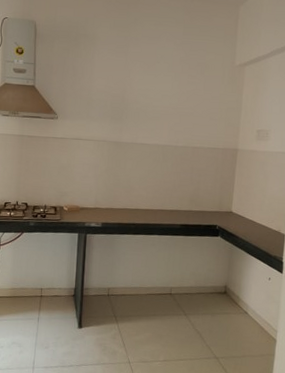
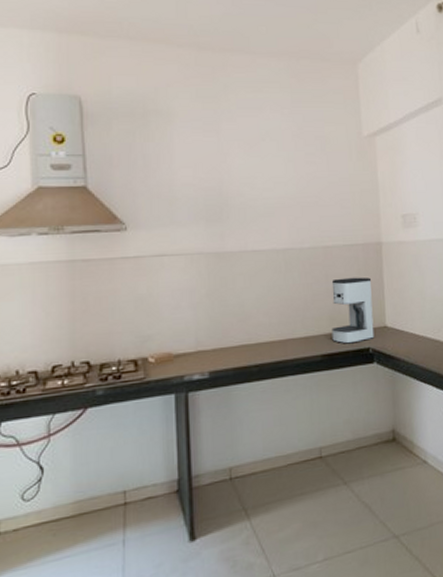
coffee maker: none [190,171,226,220] -> present [331,277,375,344]

